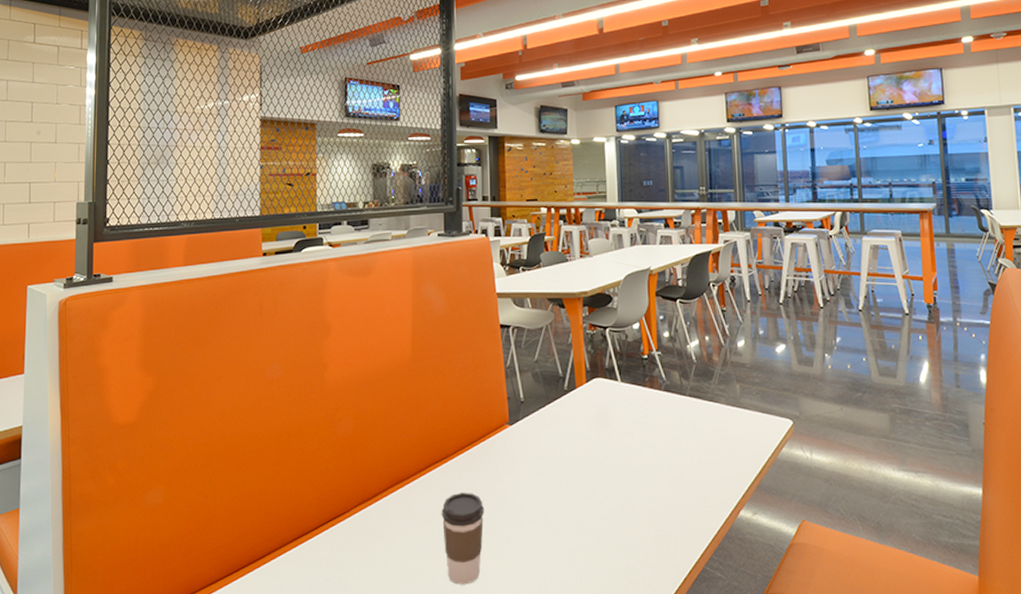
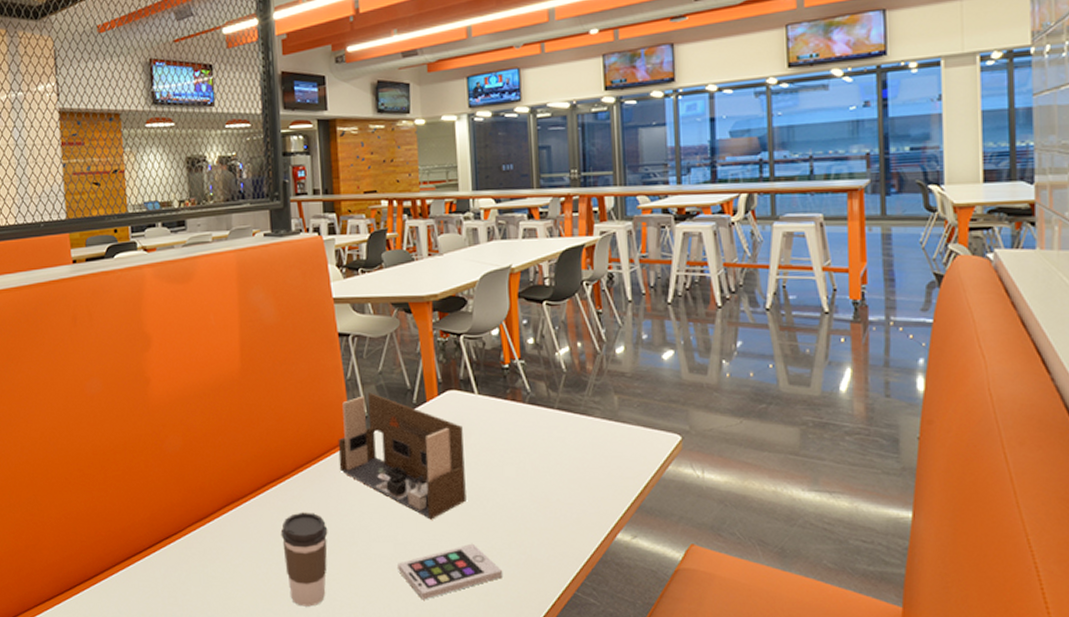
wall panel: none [496,380,609,499] -> present [338,393,466,520]
smartphone: none [547,521,641,576] -> present [398,543,503,600]

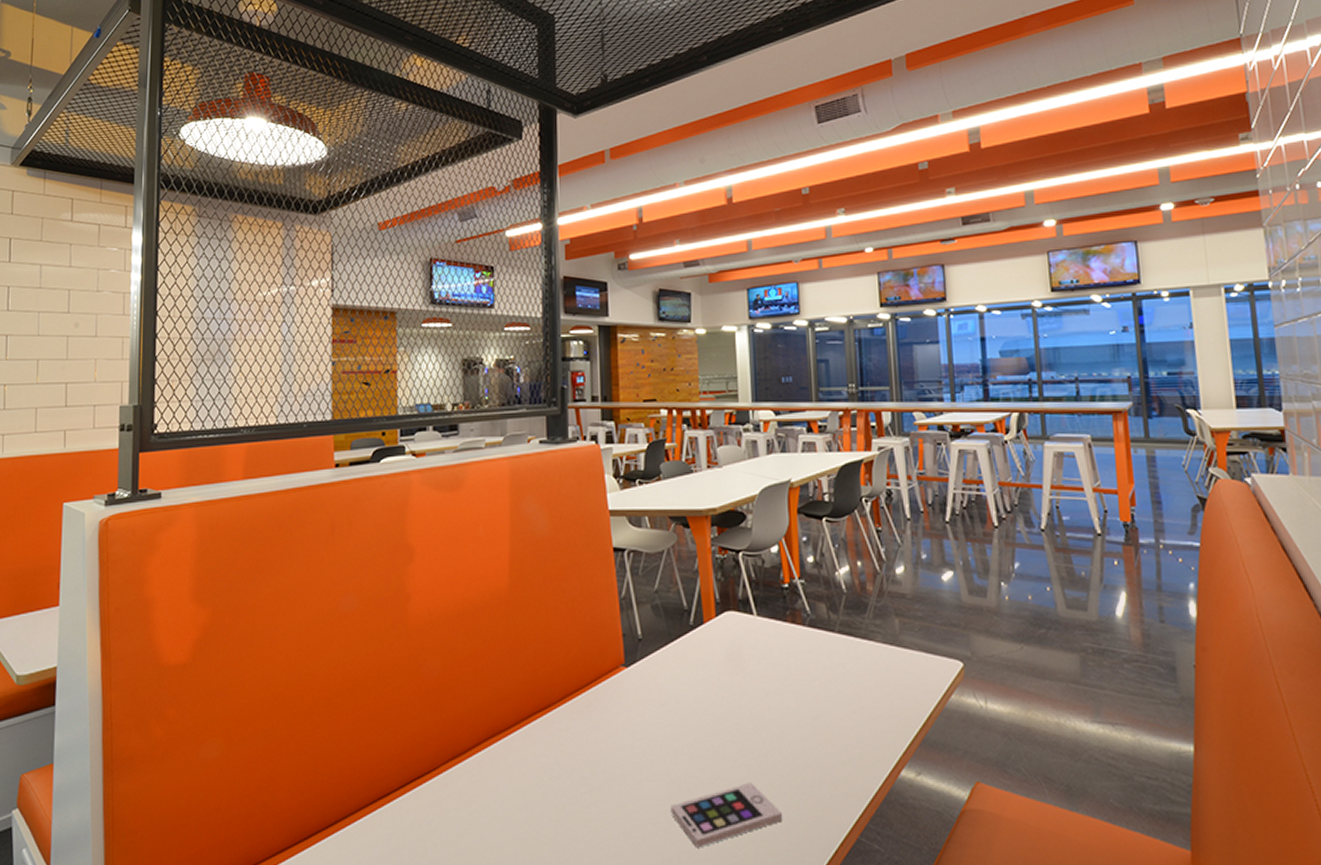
coffee cup: present [280,512,328,607] -> none [545,746,596,857]
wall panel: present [338,393,466,520] -> none [610,613,744,755]

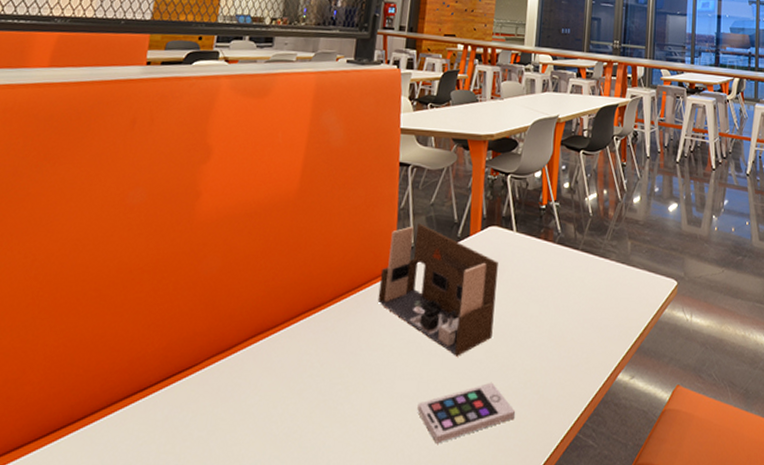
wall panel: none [610,613,744,755] -> present [377,223,498,356]

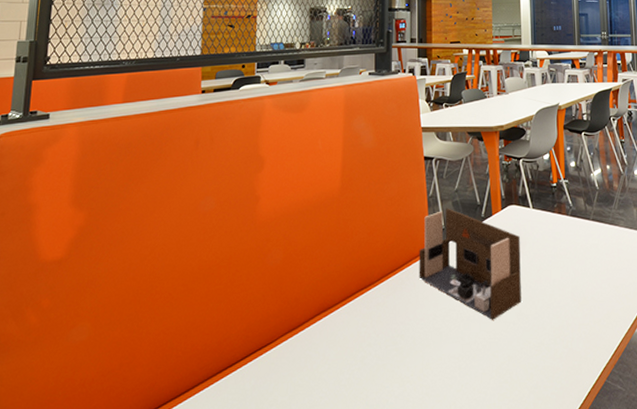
smartphone: present [417,382,516,444] -> none [463,340,550,396]

